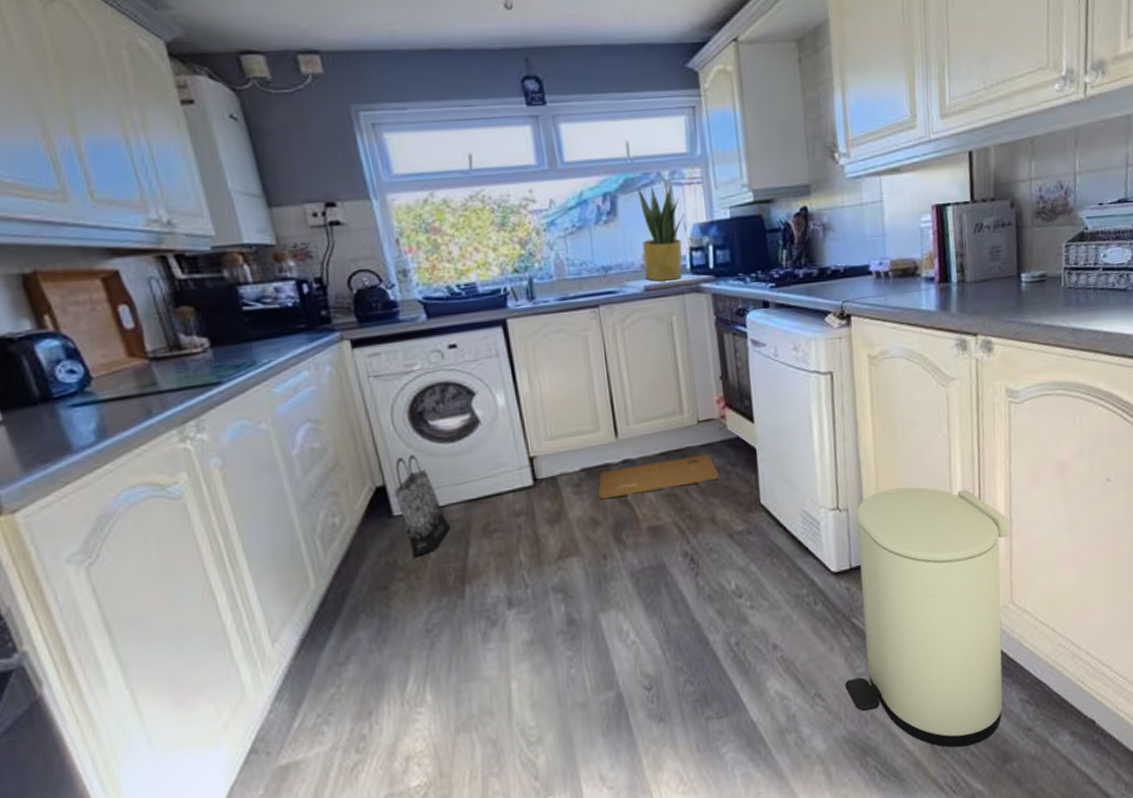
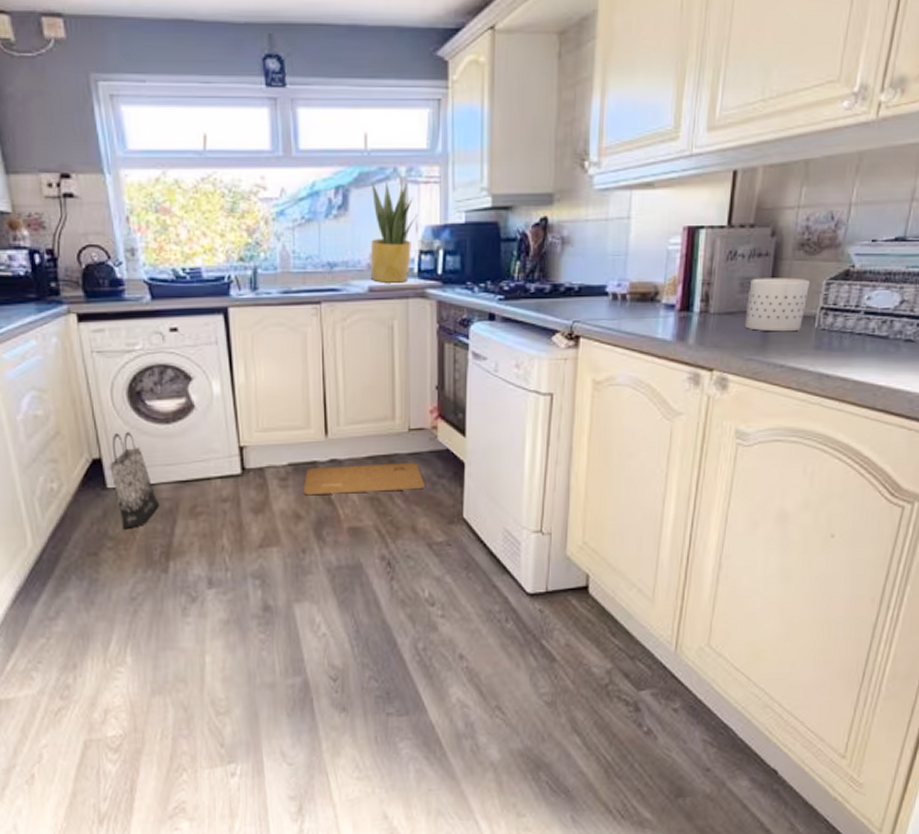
pedal bin: present [845,487,1010,748] -> none [526,519,718,776]
mug: none [998,243,1051,295] -> present [744,278,809,332]

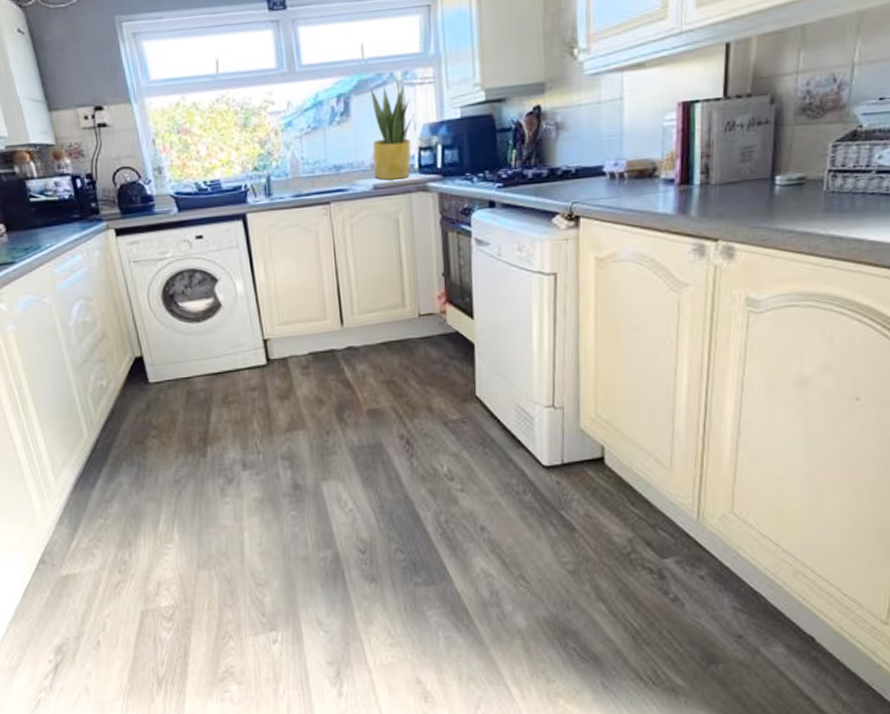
shopping bag: present [110,432,160,530] -> none [150,331,196,420]
doormat: present [302,463,425,494] -> none [323,346,437,381]
mug: present [744,278,809,332] -> none [748,143,814,199]

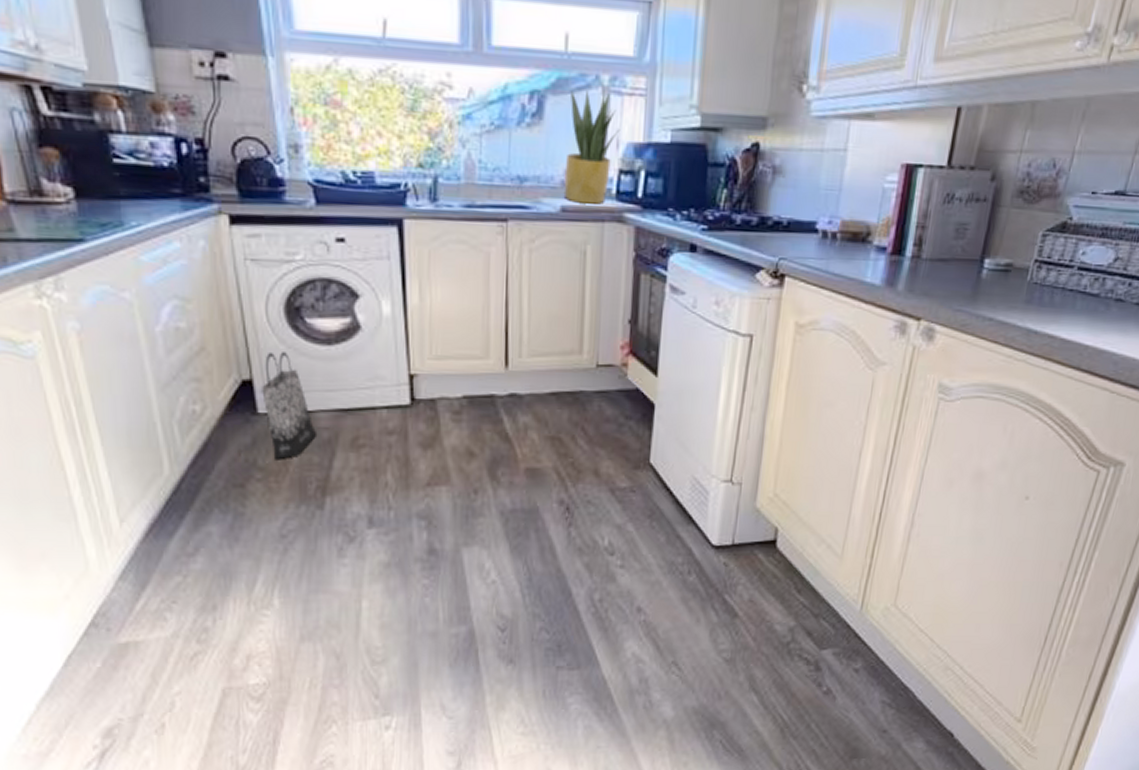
shopping bag: none [150,331,196,420] -> present [262,351,318,460]

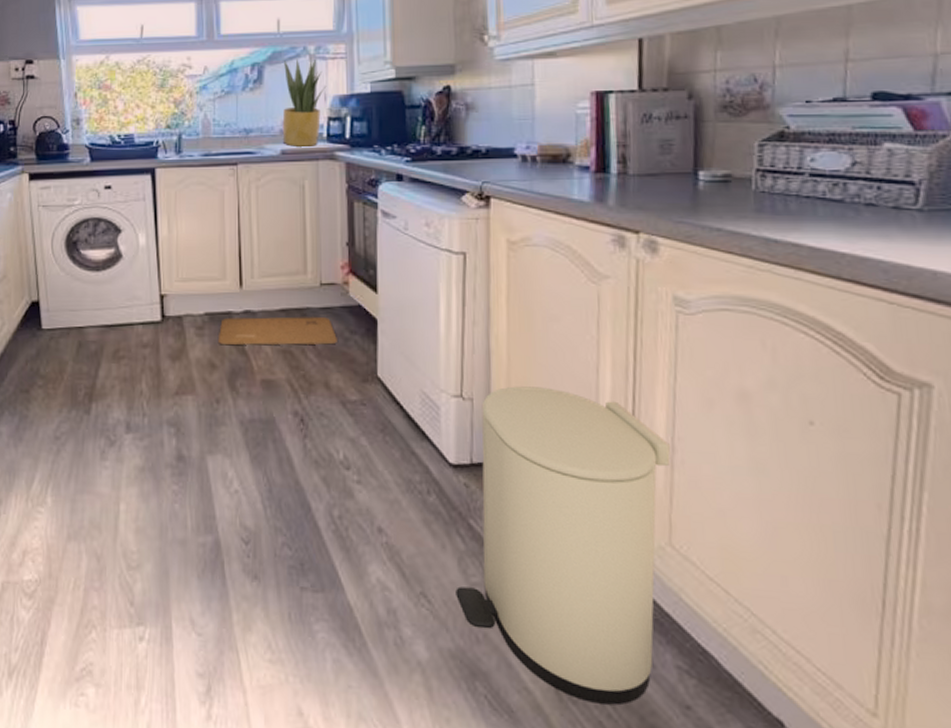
shopping bag: present [262,351,318,460] -> none [46,278,87,370]
doormat: none [477,401,611,432] -> present [218,317,337,345]
pedal bin: none [704,470,910,736] -> present [456,386,671,705]

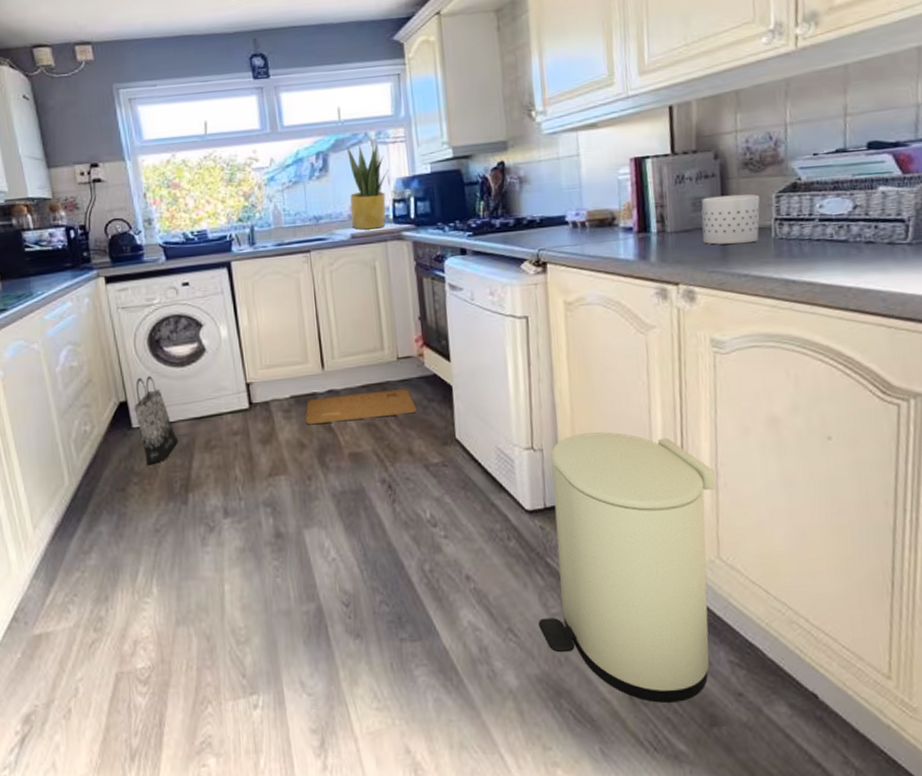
shopping bag: none [46,278,87,370] -> present [134,376,179,466]
mug: none [669,139,739,194] -> present [701,194,760,245]

